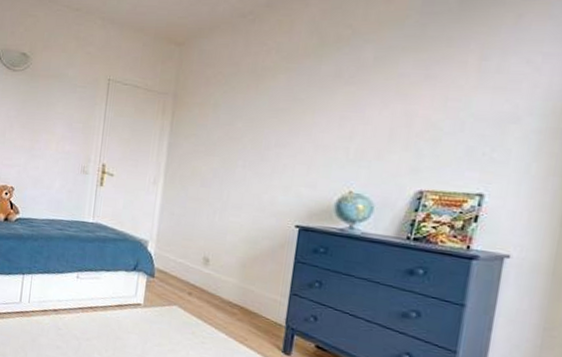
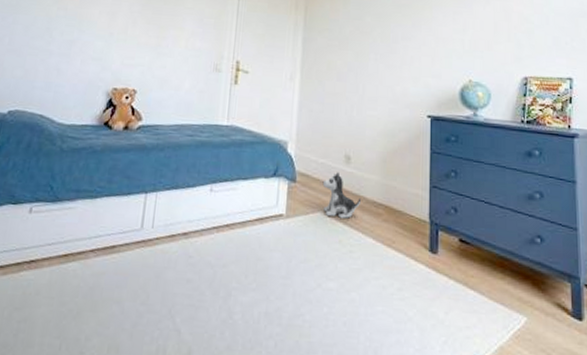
plush toy: none [179,272,217,314] -> present [322,172,362,219]

